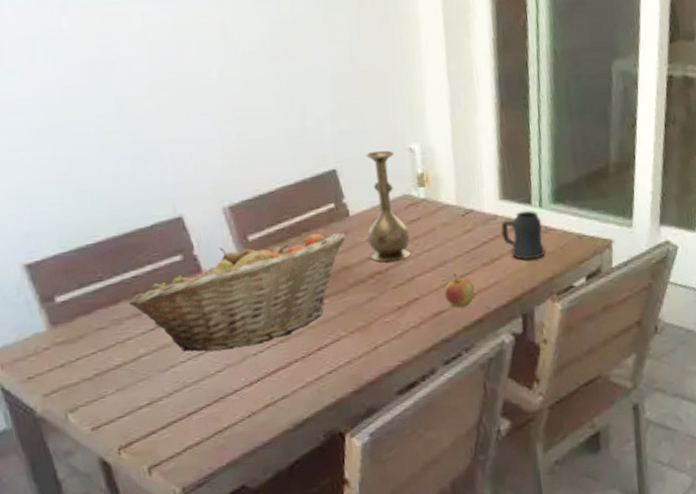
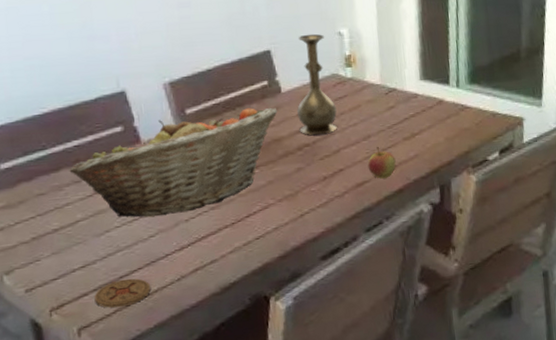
coaster: none [163,415,221,446] -> present [94,278,150,308]
mug: present [500,210,546,260] -> none [421,90,462,135]

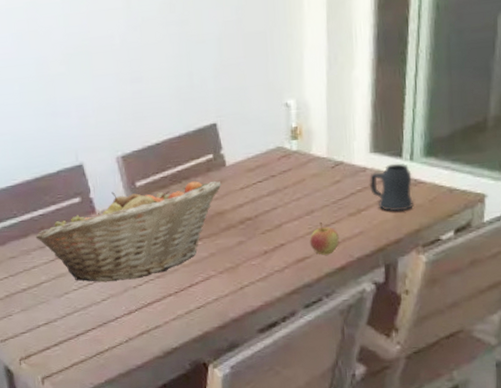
coaster: present [94,278,150,308] -> none [55,337,102,362]
vase: present [297,33,337,135] -> none [241,105,280,209]
mug: none [421,90,462,135] -> present [369,163,413,212]

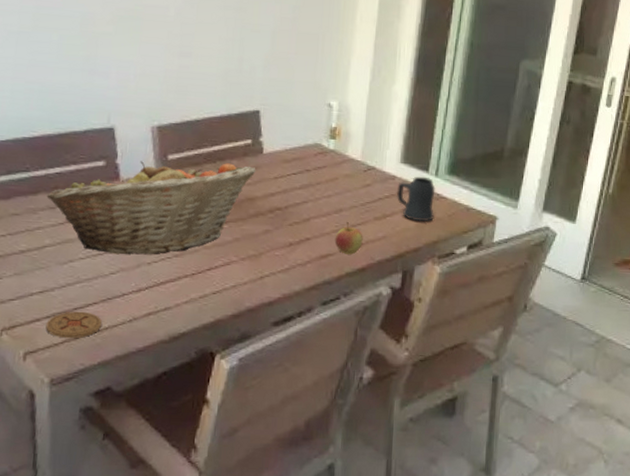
coaster: none [55,337,102,362] -> present [46,311,102,339]

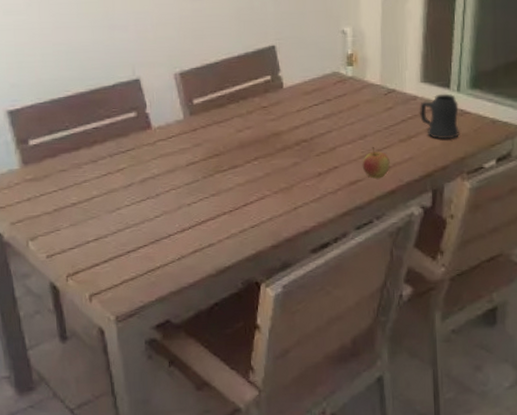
fruit basket: present [46,161,256,255] -> none [88,101,279,199]
coaster: present [46,311,102,339] -> none [104,254,154,280]

